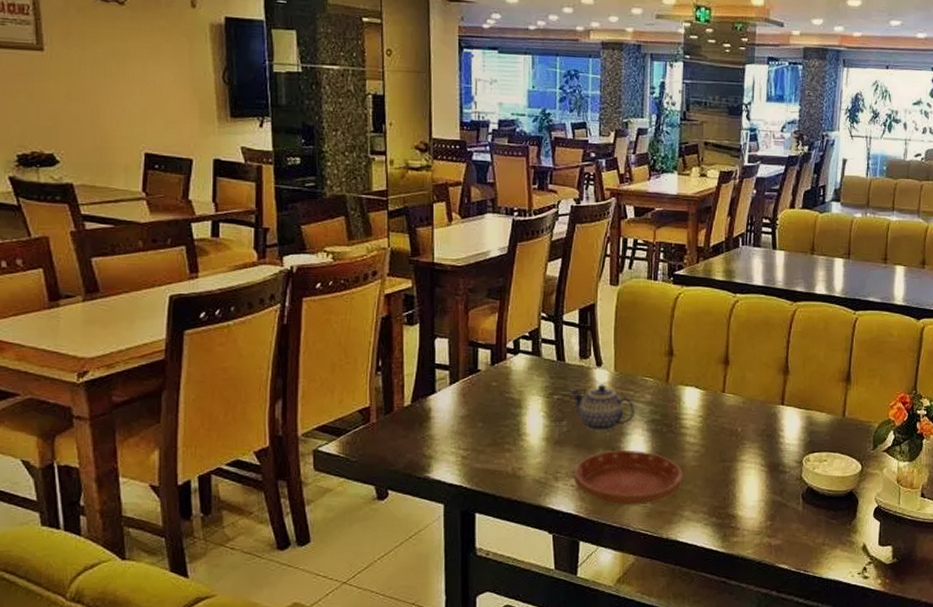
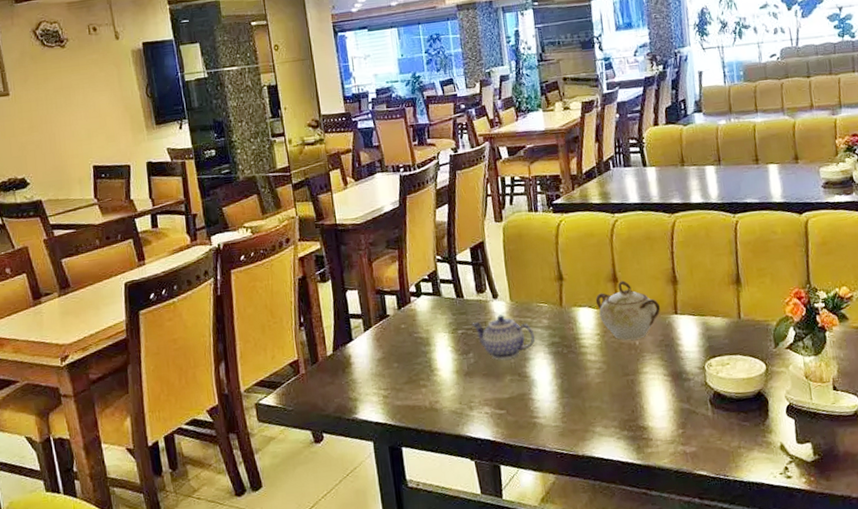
saucer: present [573,451,683,506] -> none [486,373,590,428]
sugar bowl: none [703,364,767,426] -> present [595,280,660,340]

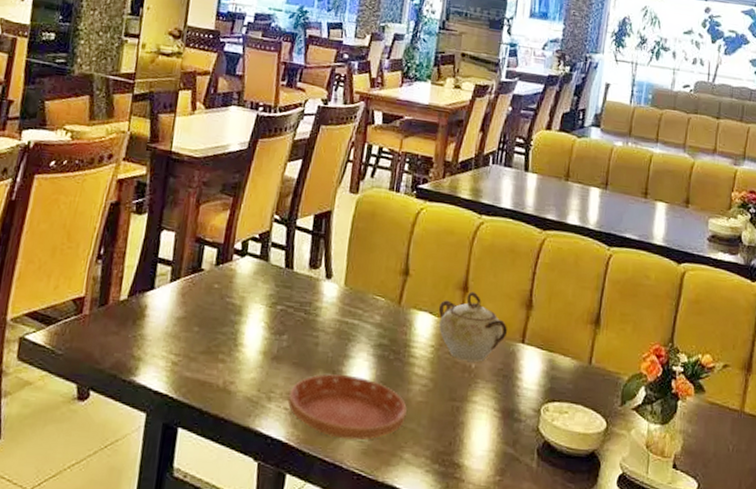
teapot: present [472,314,536,360] -> none [294,298,363,352]
saucer: none [486,373,590,428] -> present [287,374,407,441]

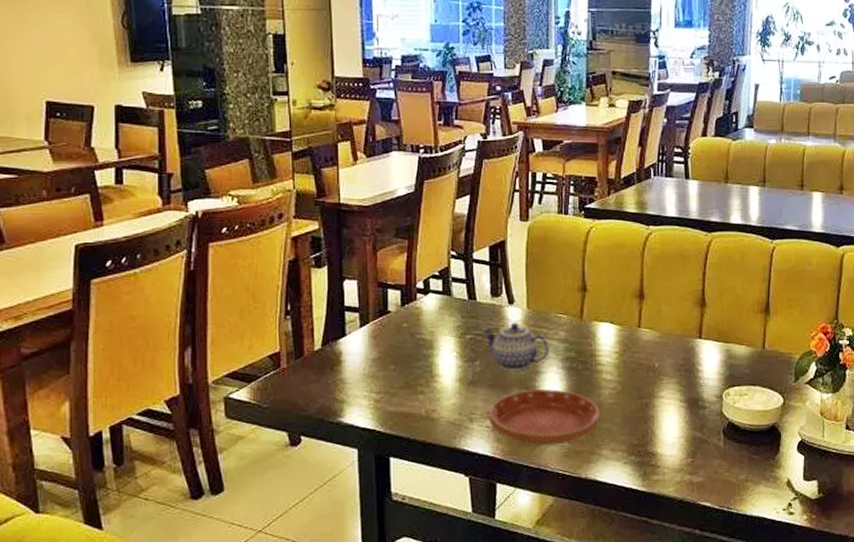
teapot: none [294,298,363,352] -> present [482,322,550,371]
sugar bowl: present [438,291,507,362] -> none [618,298,684,361]

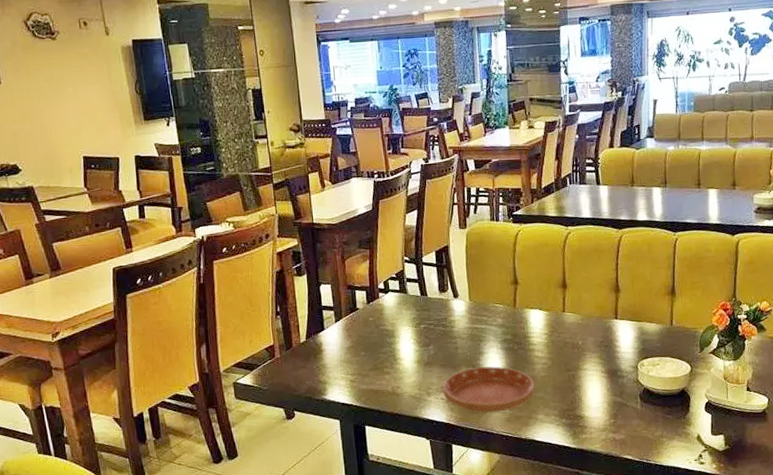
teapot: present [482,322,550,371] -> none [433,312,490,353]

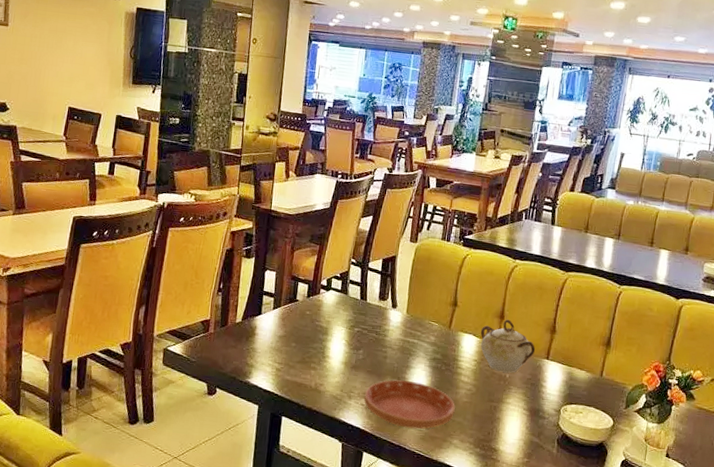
sugar bowl: none [545,287,602,340] -> present [480,319,535,373]

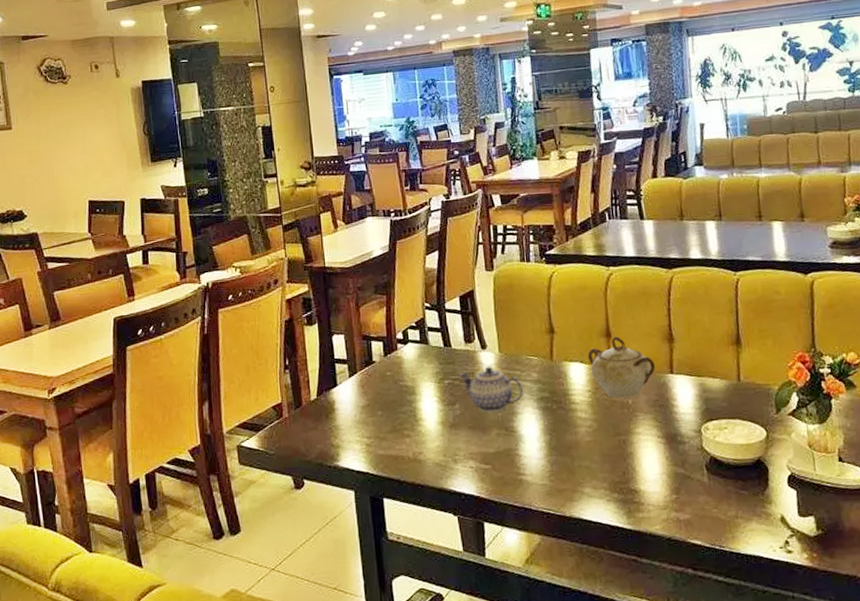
saucer: present [364,380,455,429] -> none [471,429,579,485]
teapot: none [368,323,421,363] -> present [459,366,524,413]

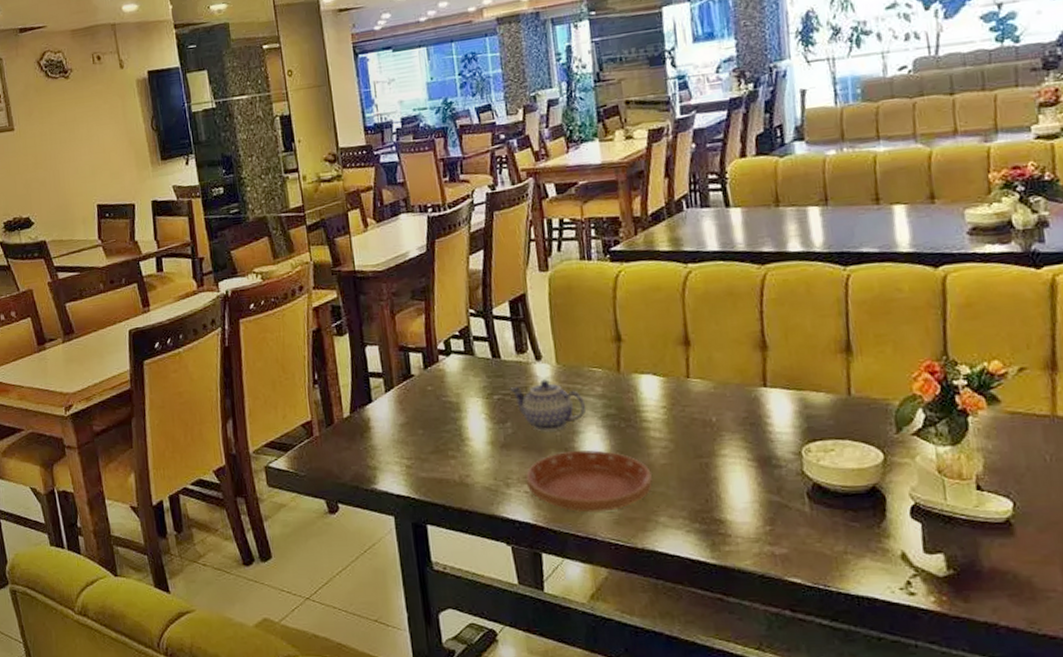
saucer: none [471,429,579,485] -> present [526,450,653,513]
sugar bowl: present [587,336,655,399] -> none [661,344,744,416]

